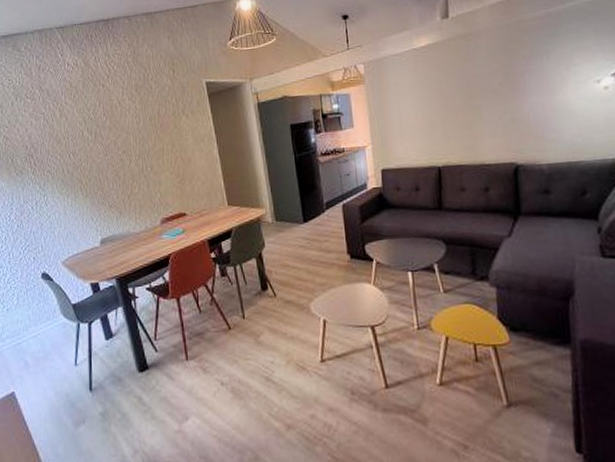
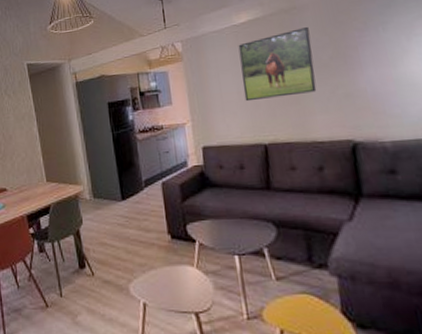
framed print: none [417,54,487,126] -> present [238,27,317,102]

